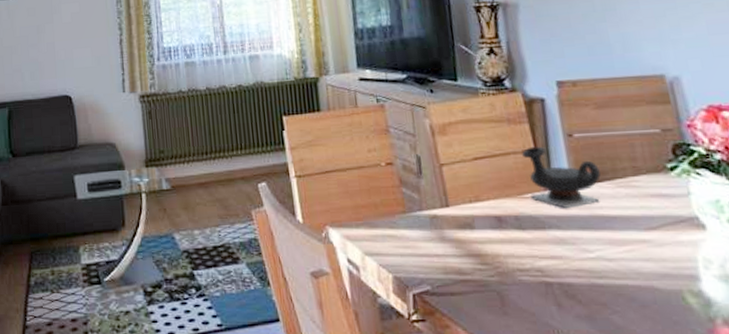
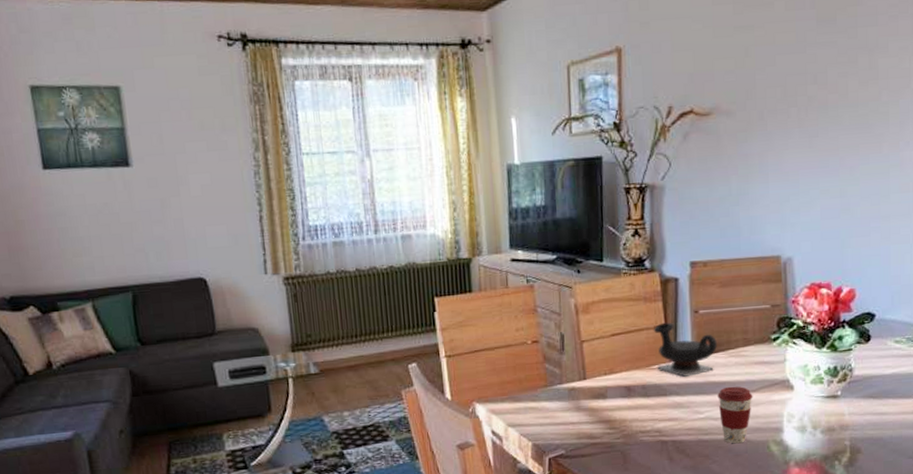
coffee cup: none [608,221,655,292] -> present [717,386,753,444]

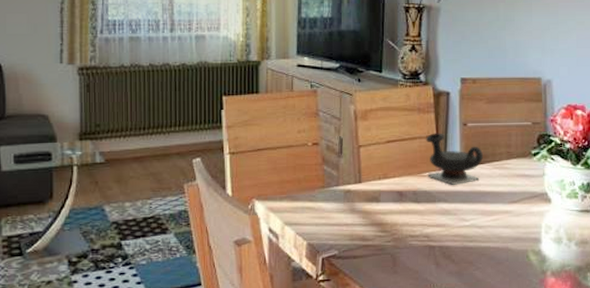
coffee cup: present [717,386,753,444] -> none [482,196,515,252]

